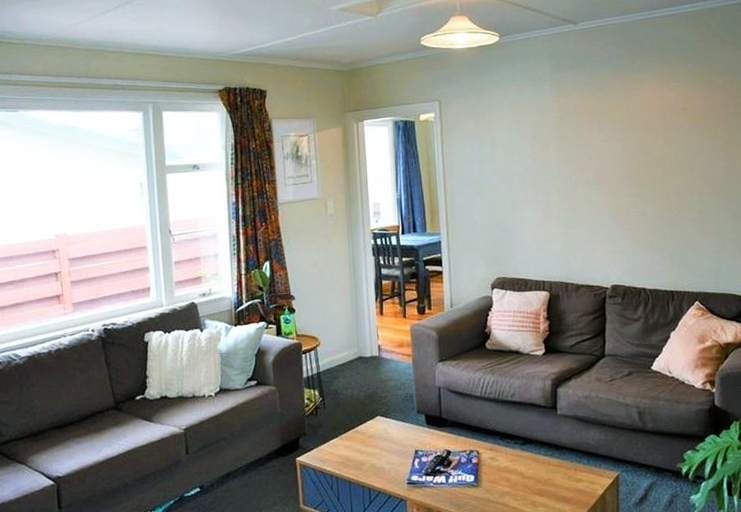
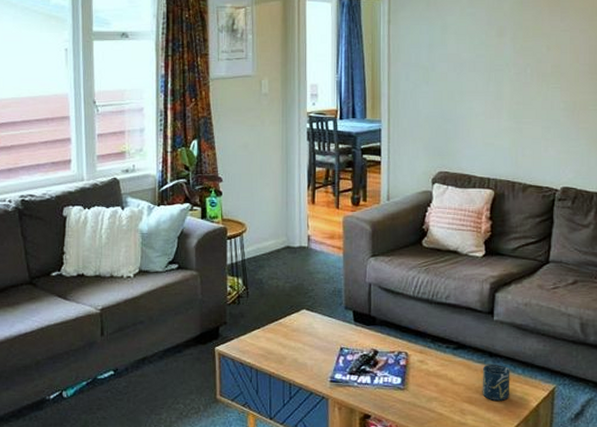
cup: none [550,456,577,491] -> present [482,363,510,401]

